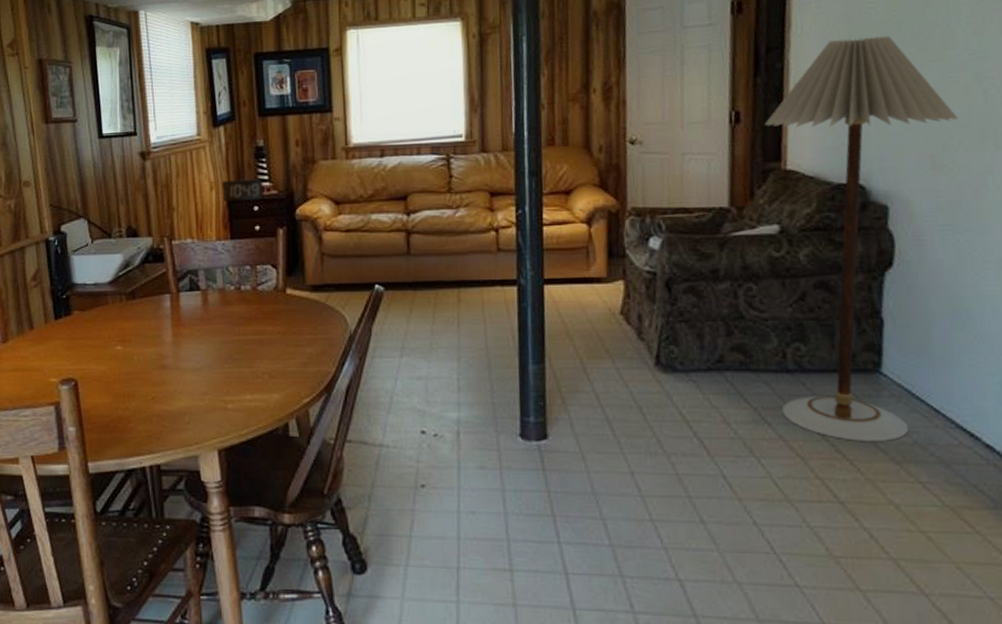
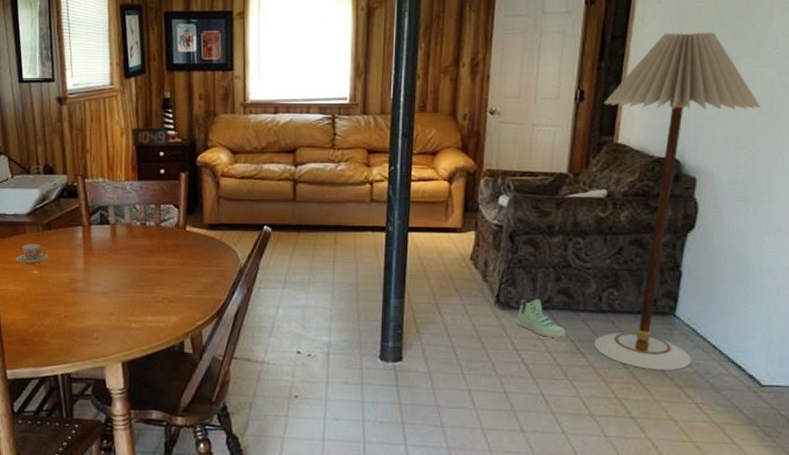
teacup: none [97,316,133,339] -> present [16,244,48,264]
sneaker: none [682,358,747,405] -> present [516,299,567,338]

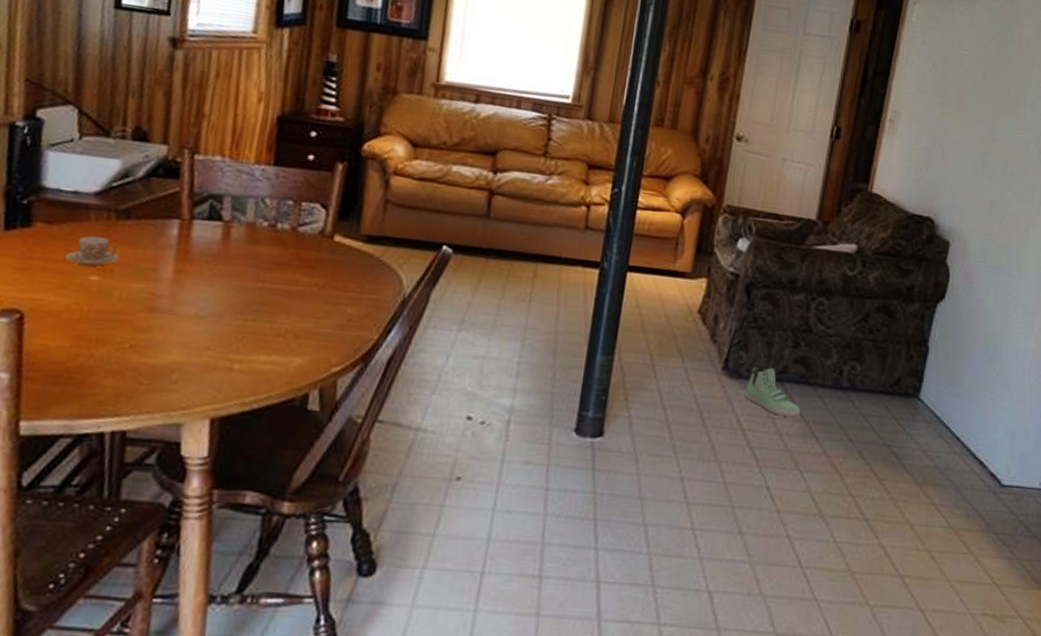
alarm clock: present [131,126,170,148] -> none [272,93,328,127]
floor lamp: present [593,32,761,371] -> none [829,77,1016,464]

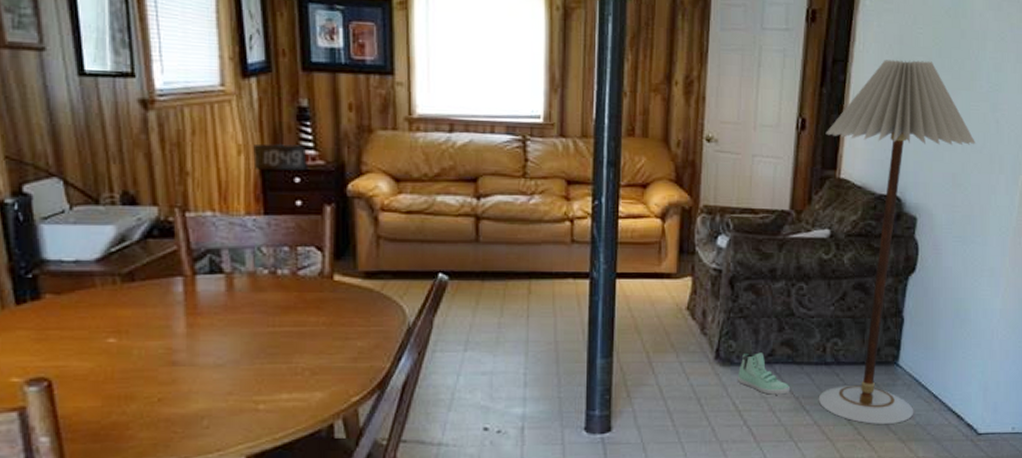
teacup: present [65,236,119,266] -> none [80,302,131,329]
alarm clock: none [272,93,328,127] -> present [253,143,309,172]
floor lamp: none [829,77,1016,464] -> present [818,59,975,425]

